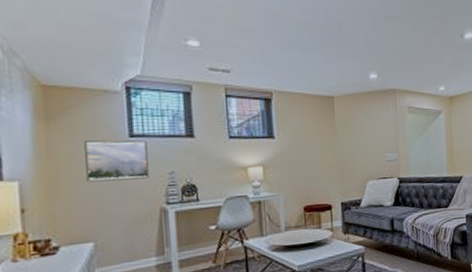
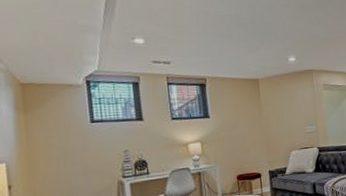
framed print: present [84,140,149,182] -> none [55,124,108,162]

